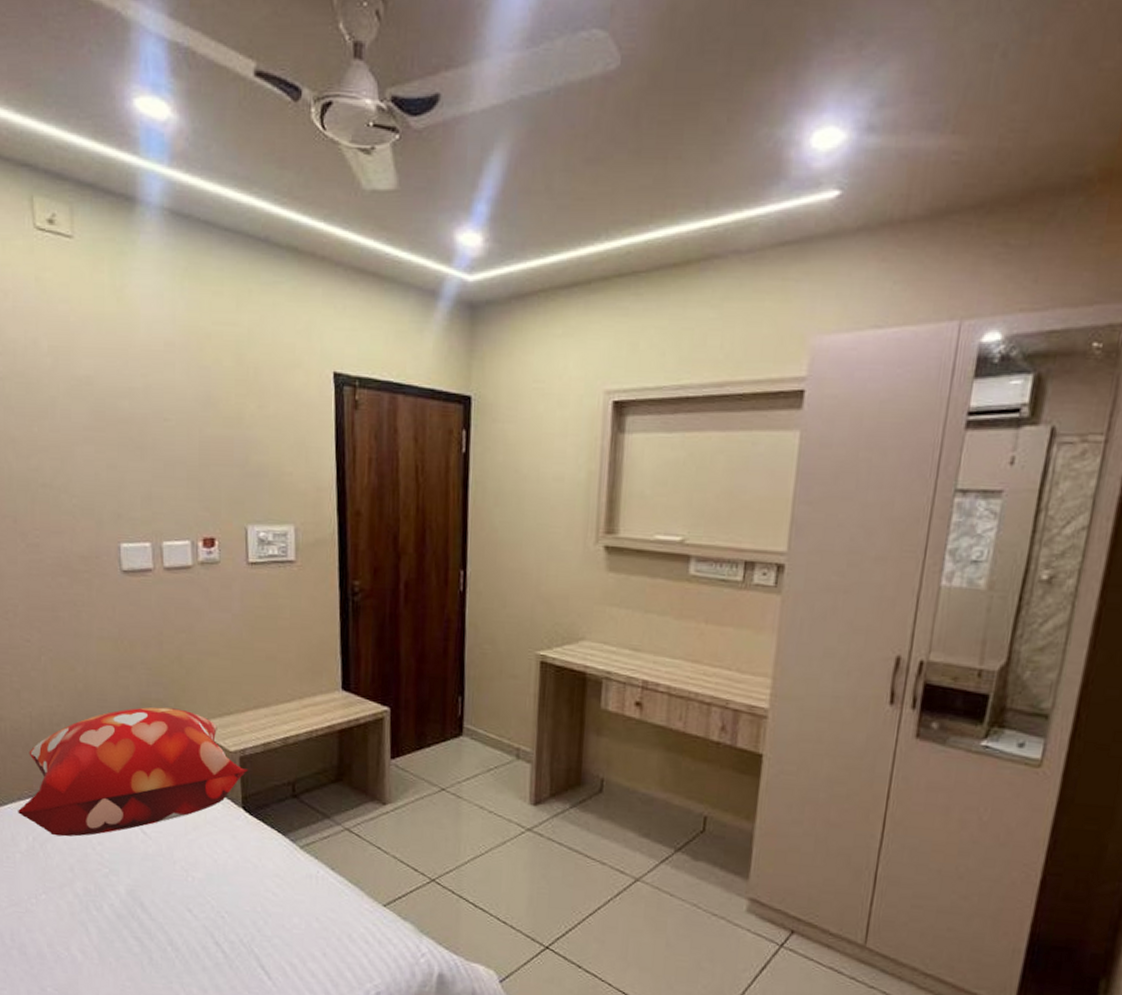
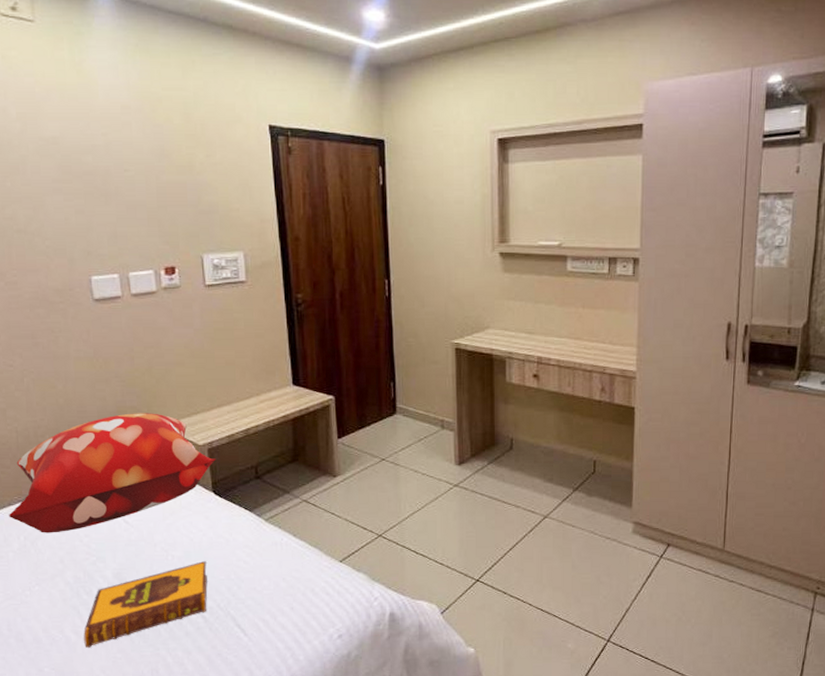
hardback book: none [91,887,231,972] -> present [83,561,208,649]

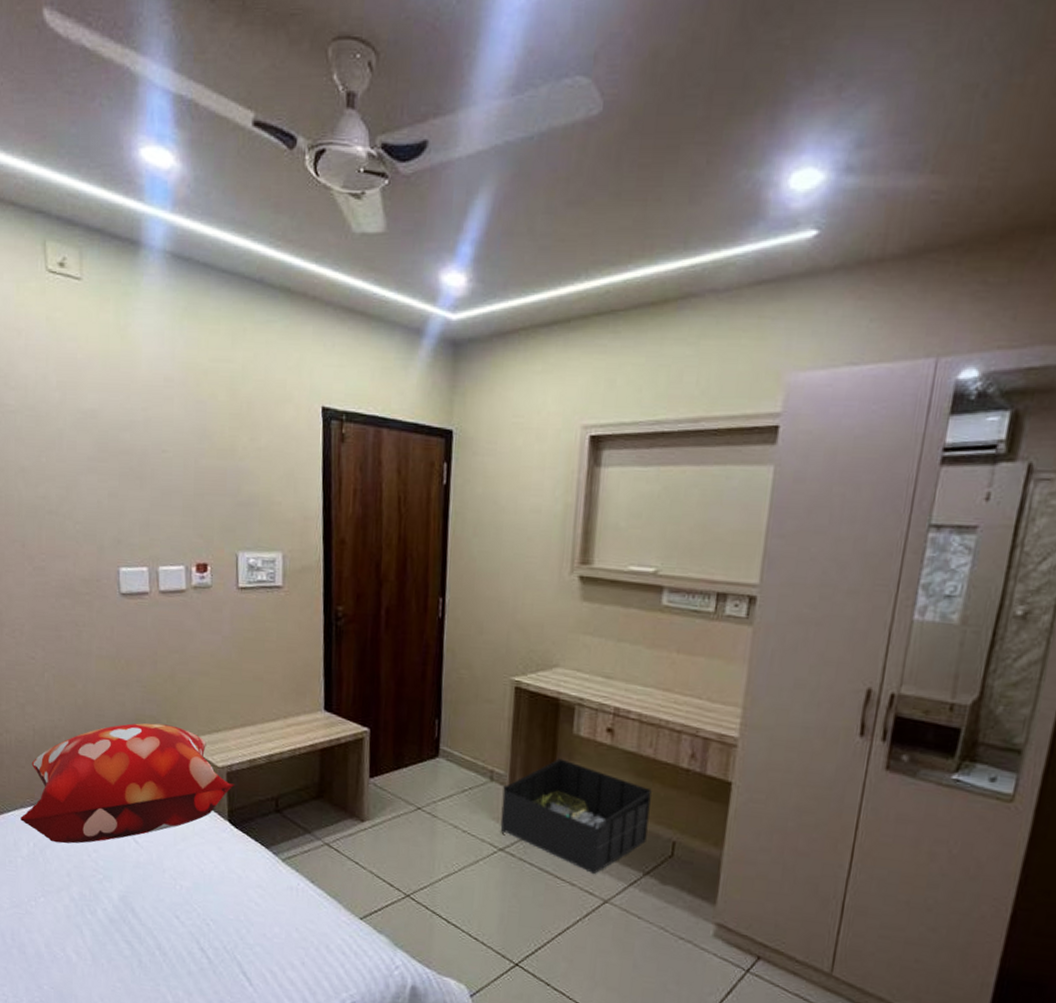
hardback book: present [83,561,208,649] -> none [85,896,216,972]
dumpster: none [453,404,574,495] -> present [500,758,653,874]

